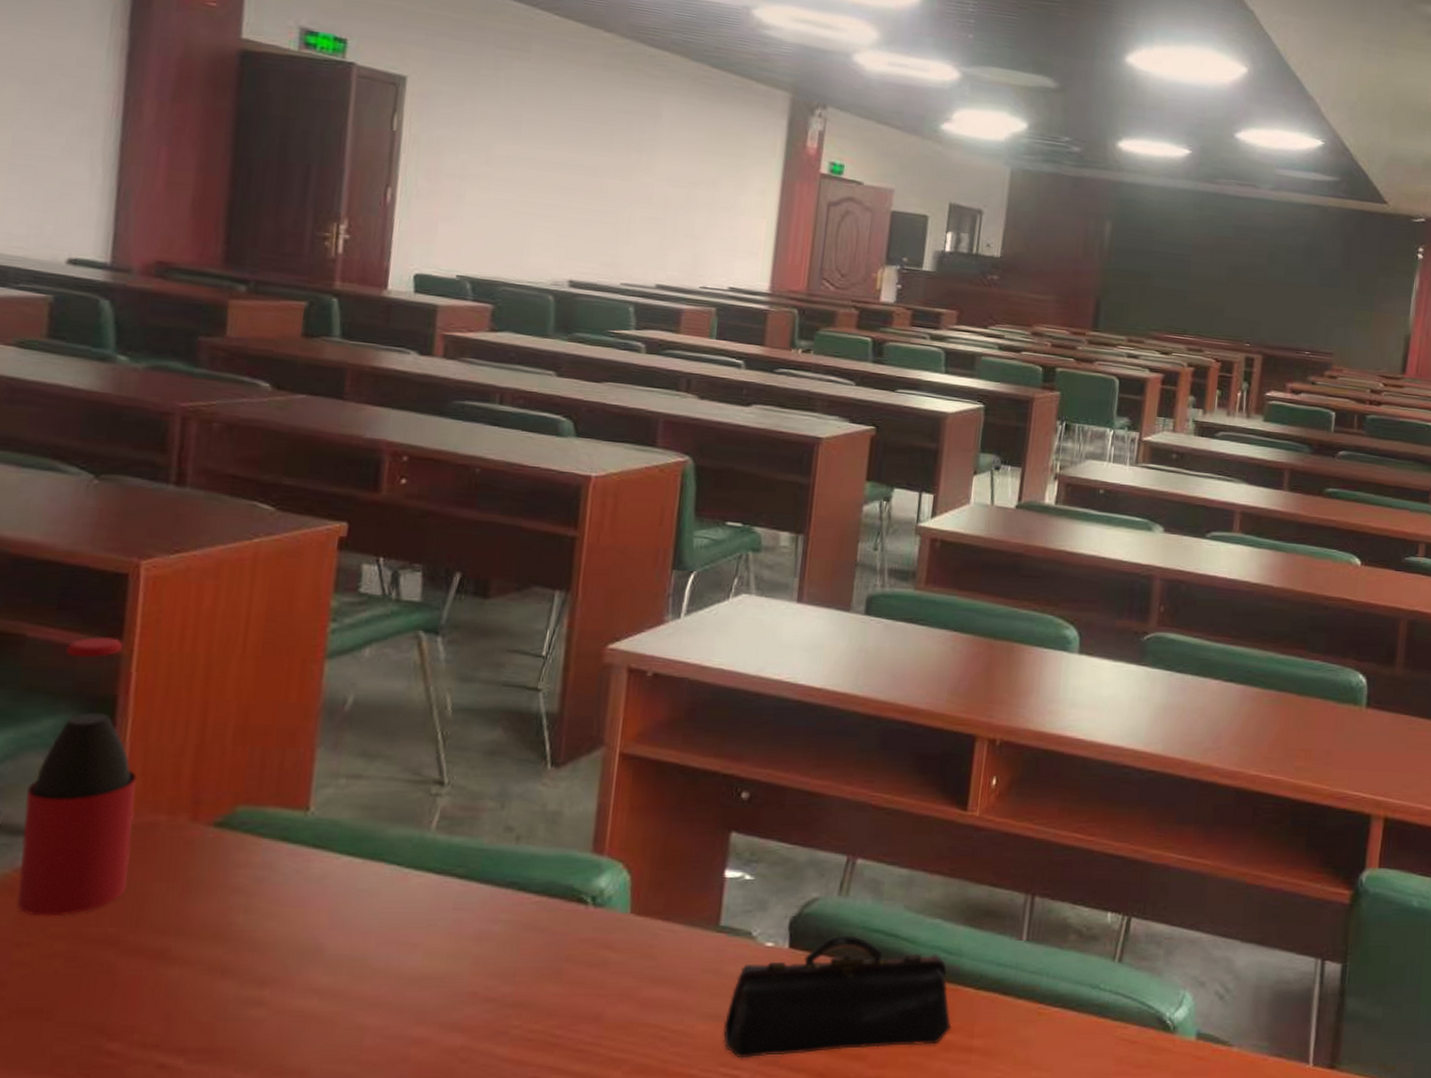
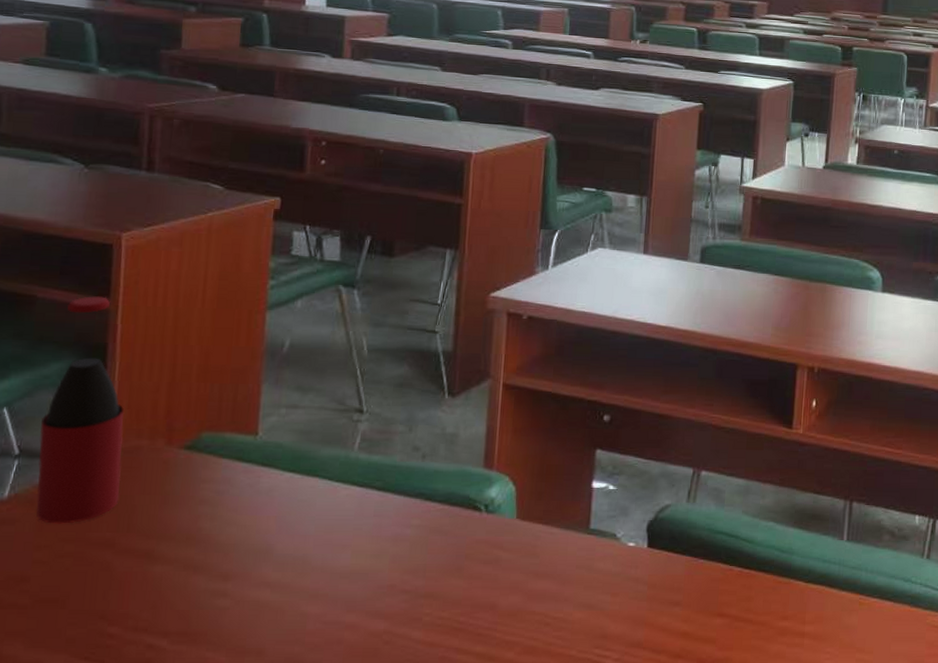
pencil case: present [722,935,952,1059] -> none [595,536,786,642]

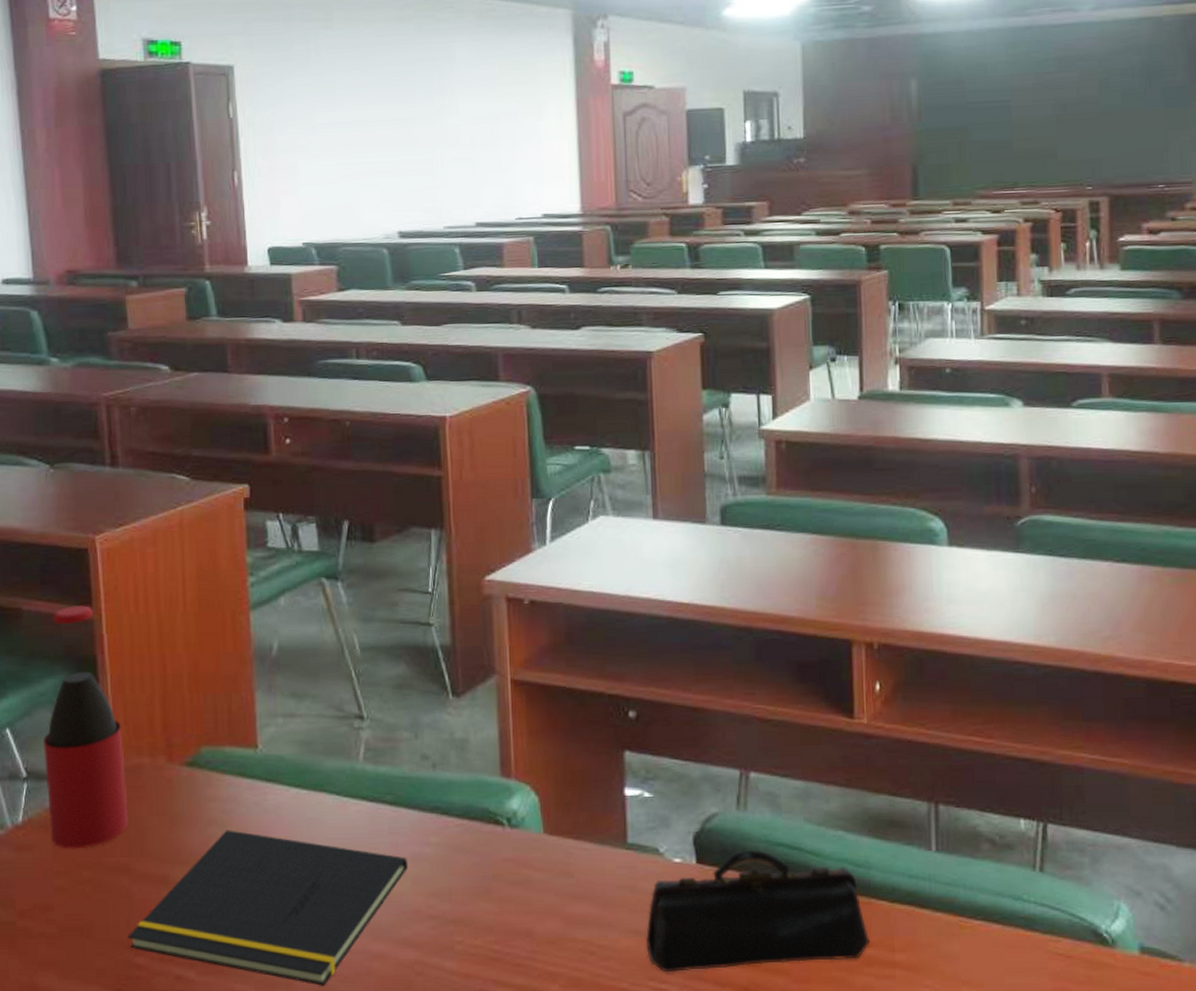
notepad: none [103,509,389,654] -> present [128,830,409,986]
pencil case: none [595,536,786,642] -> present [645,850,870,973]

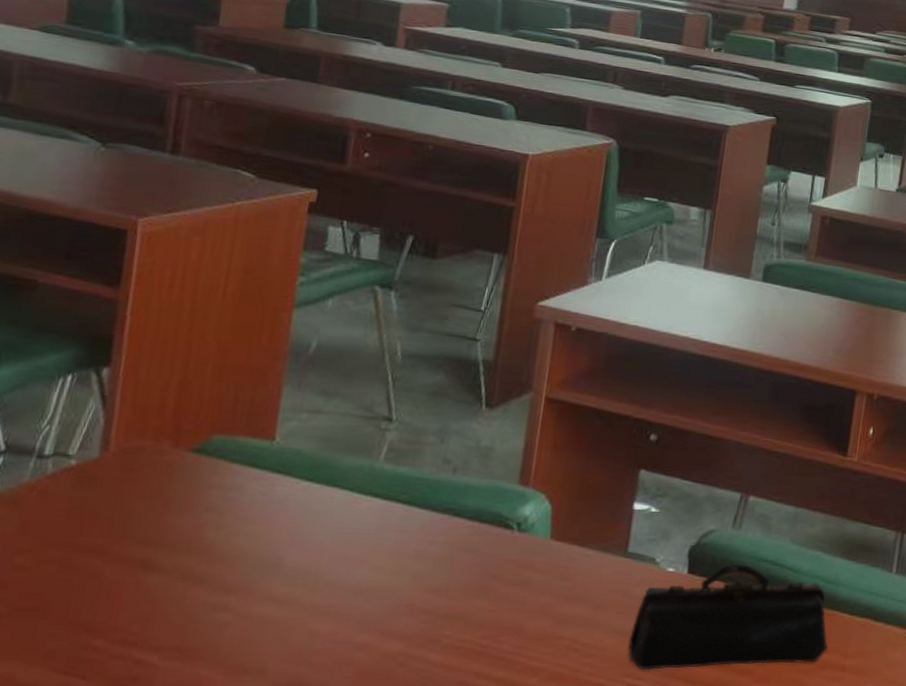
bottle: present [43,605,129,849] -> none [20,284,128,528]
notepad: present [128,830,409,986] -> none [88,517,411,674]

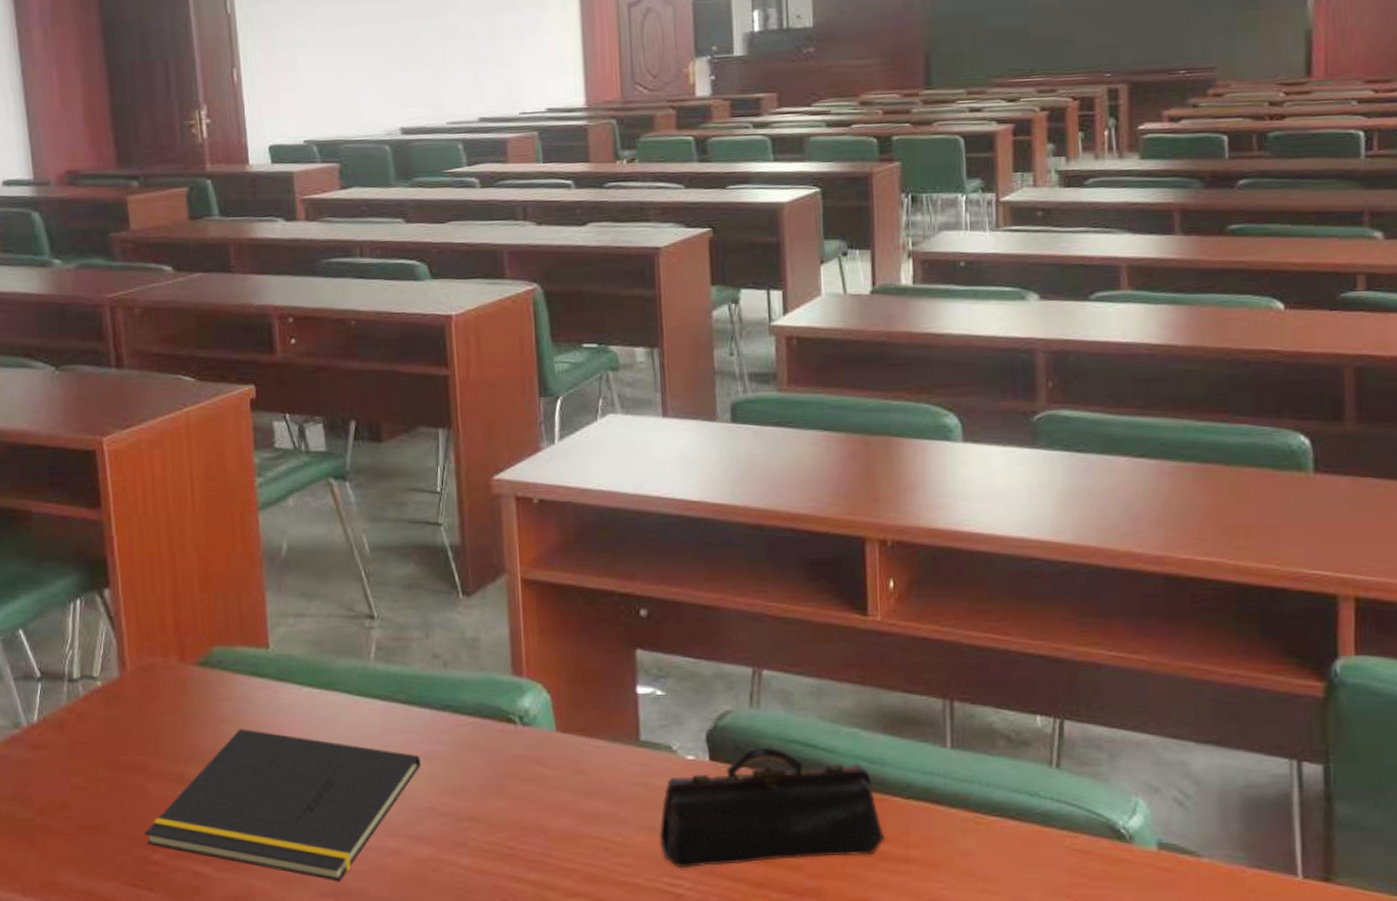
notepad: none [88,517,411,674] -> present [144,728,422,882]

